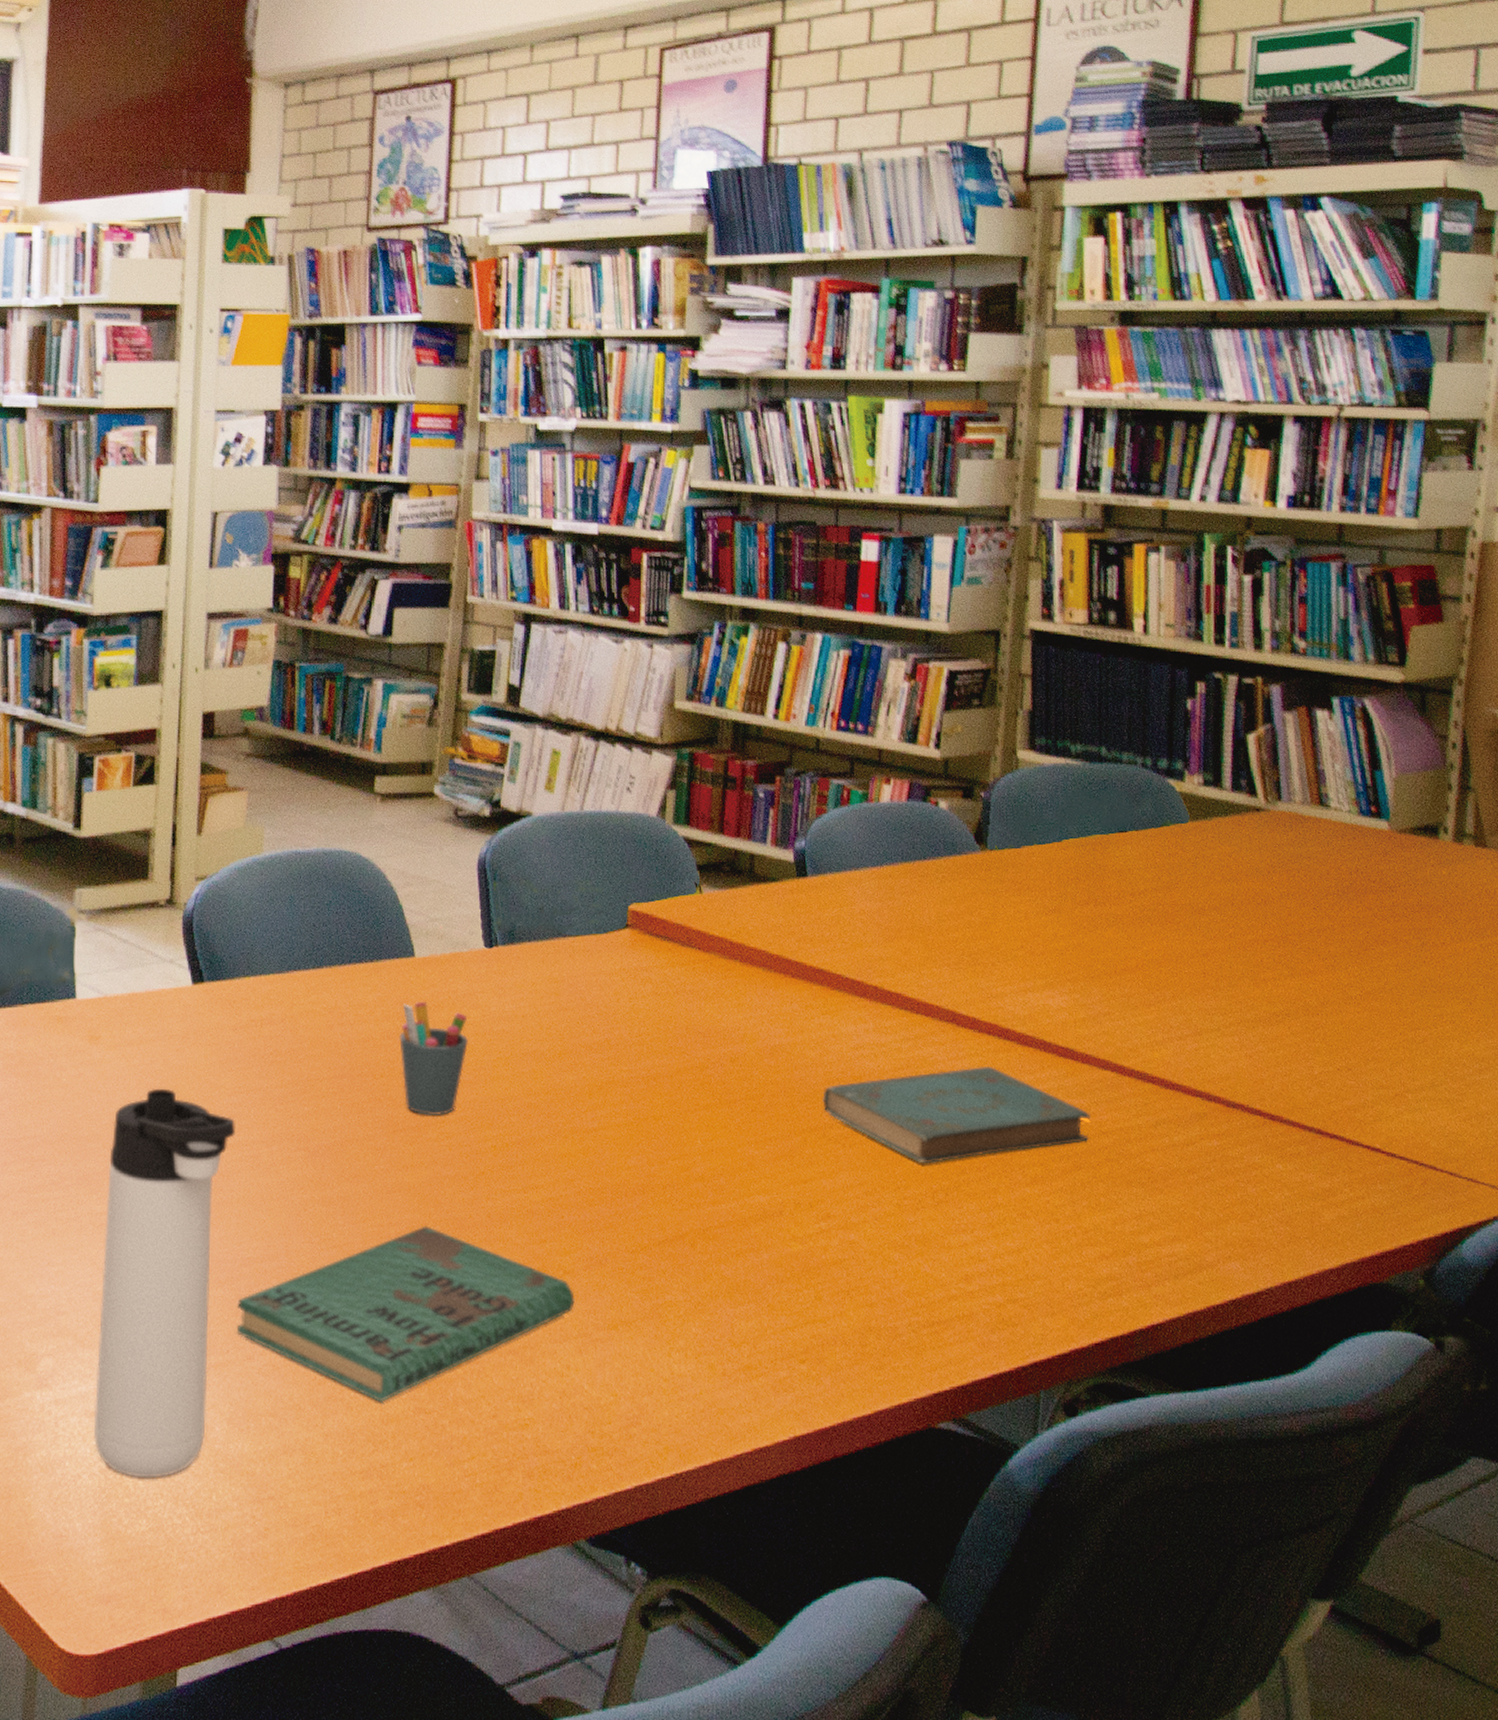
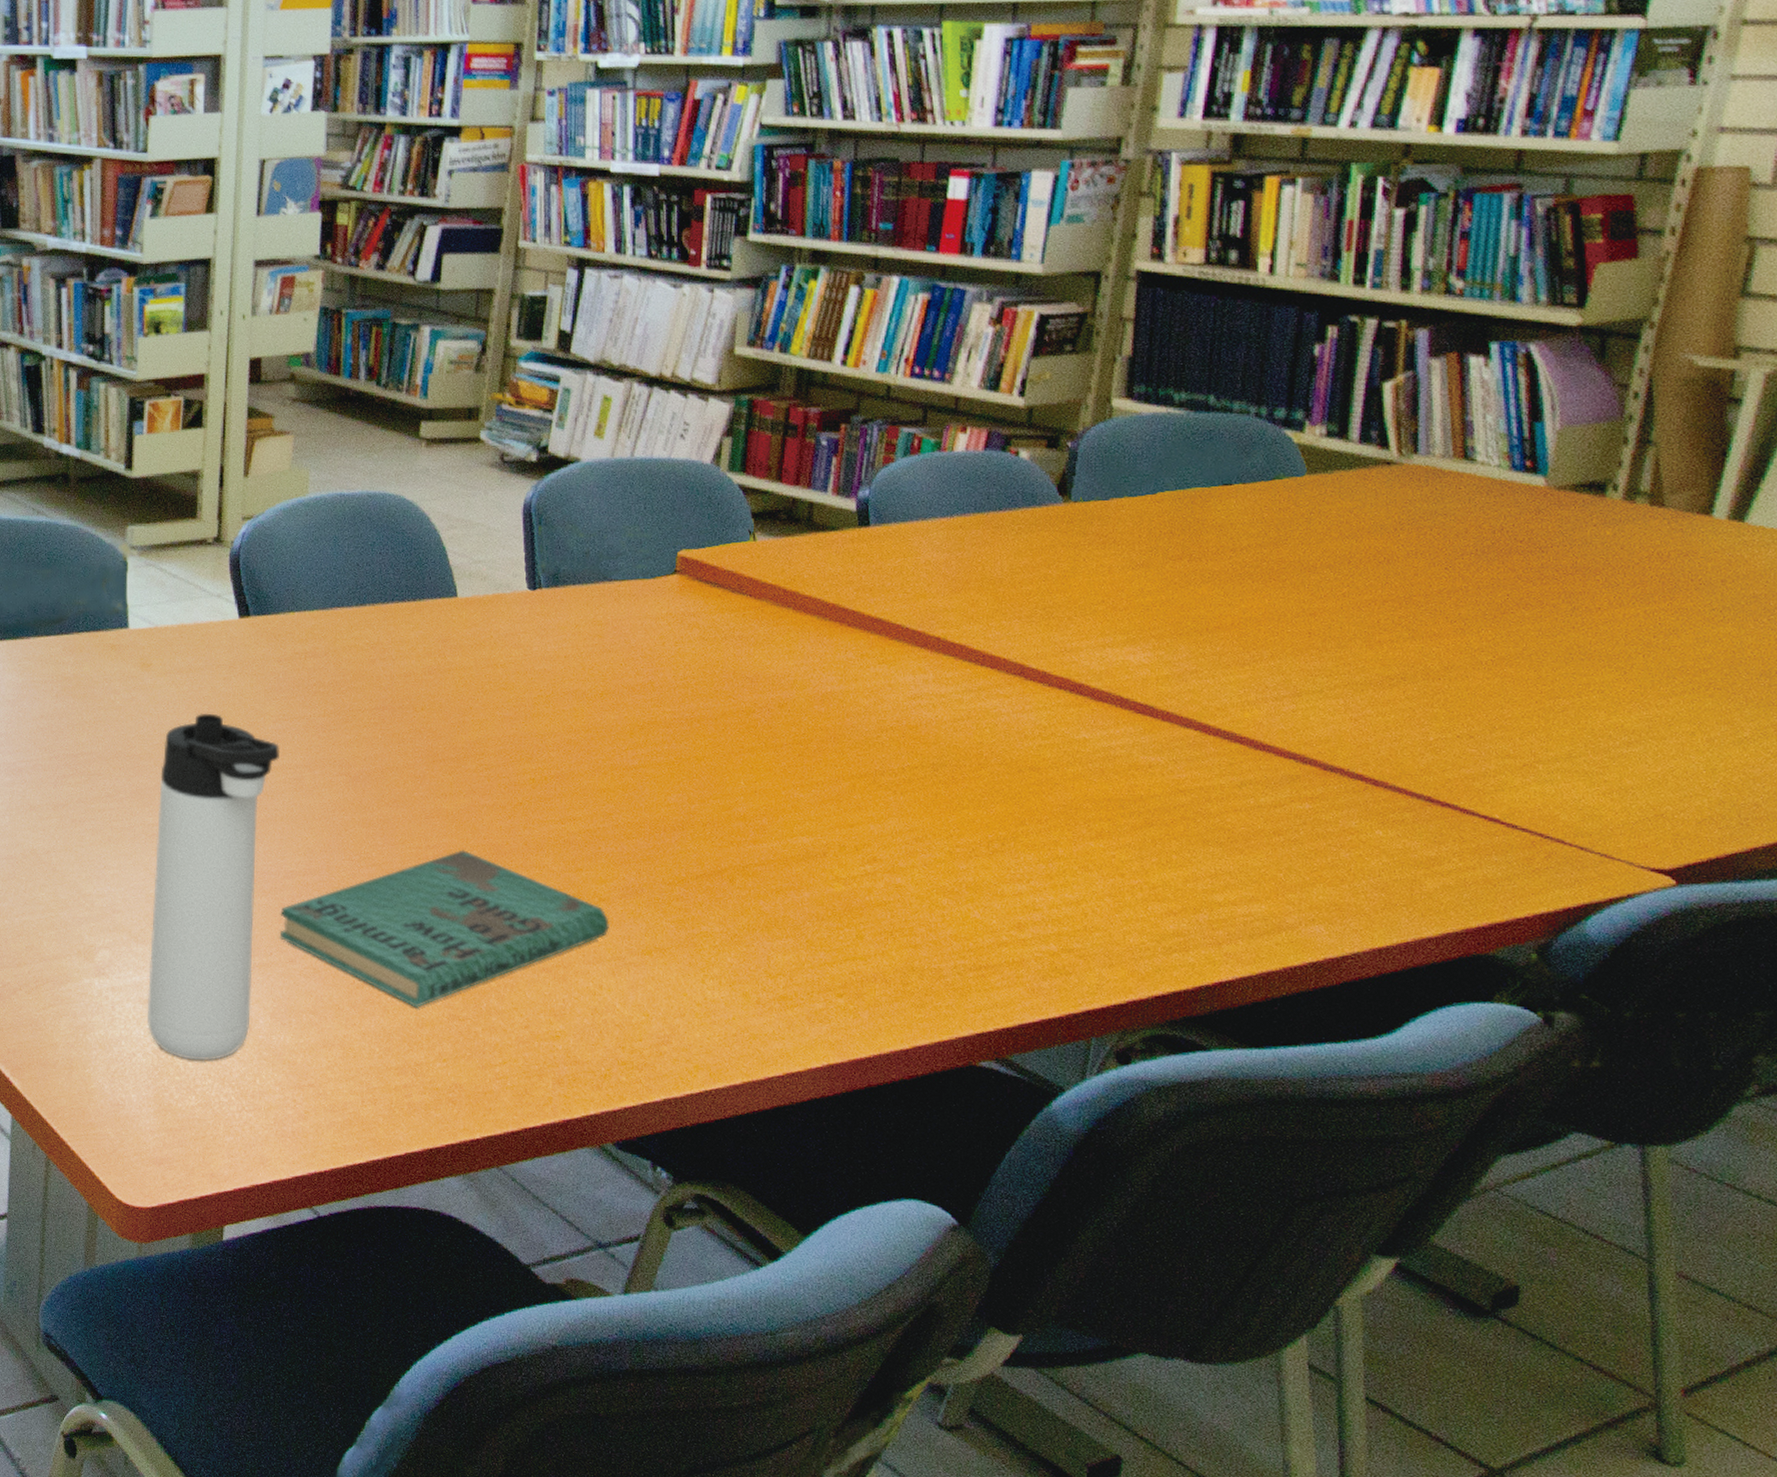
pen holder: present [399,1001,468,1117] -> none [440,639,509,749]
book: present [822,1067,1091,1164] -> none [874,721,1168,814]

